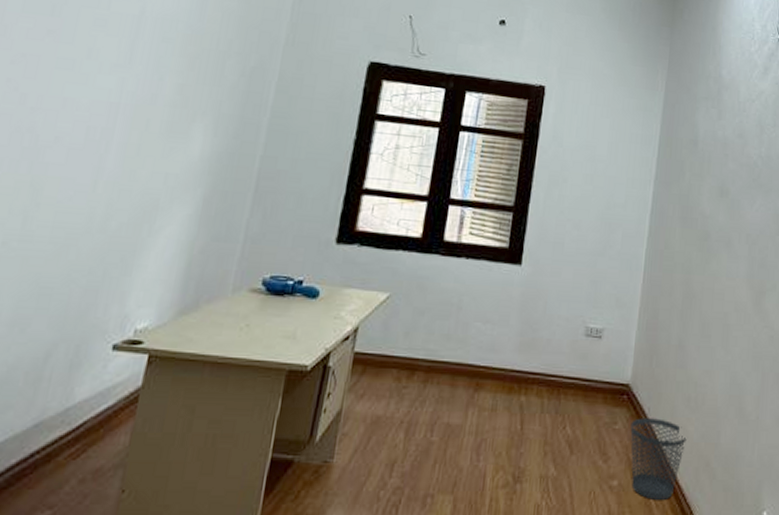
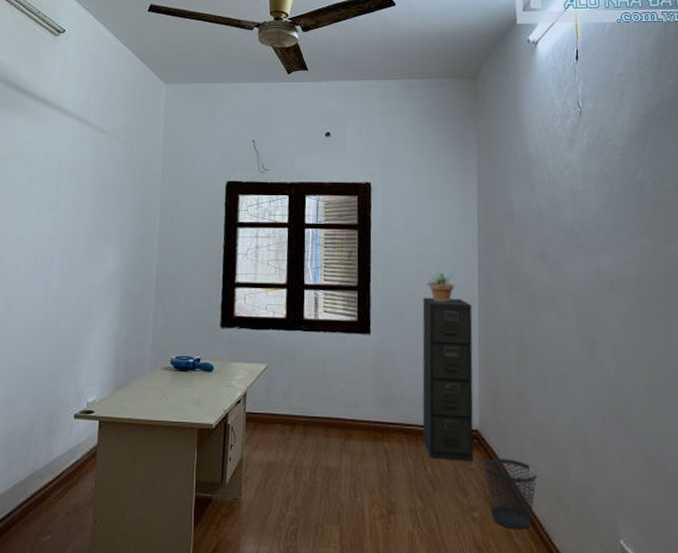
filing cabinet: none [566,226,641,422] -> present [422,297,474,463]
potted plant: none [592,197,627,234] -> present [425,271,457,302]

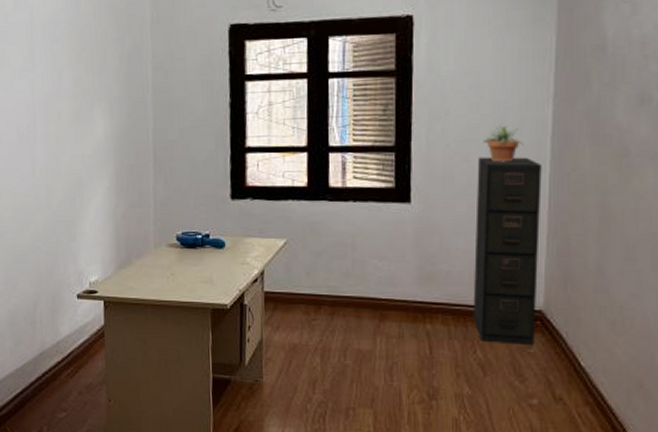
wastebasket: present [484,459,538,529] -> none [547,342,614,418]

